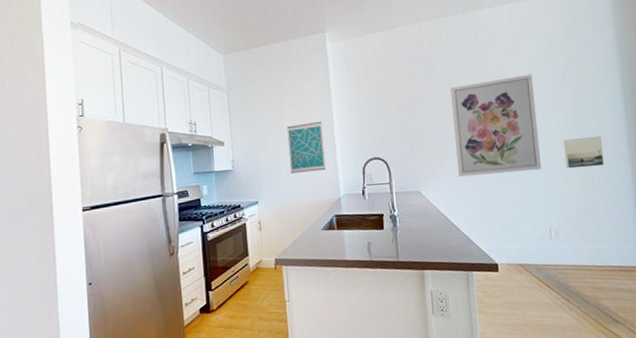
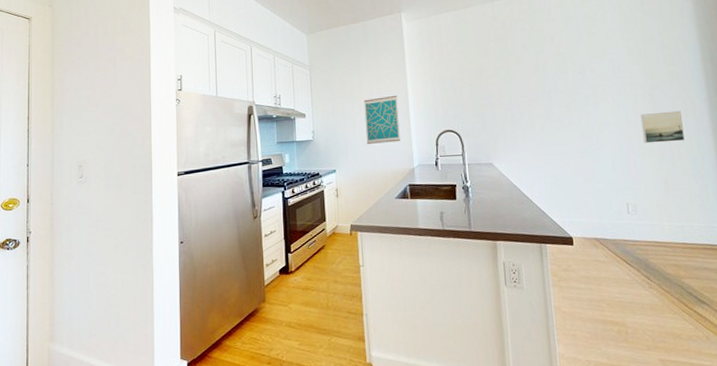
wall art: present [450,74,542,177] -> none [523,49,618,150]

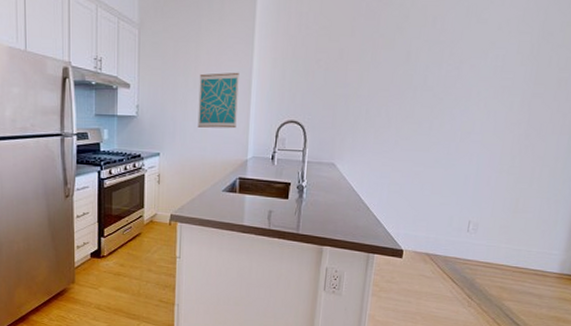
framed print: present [640,110,685,144] -> none [505,125,557,161]

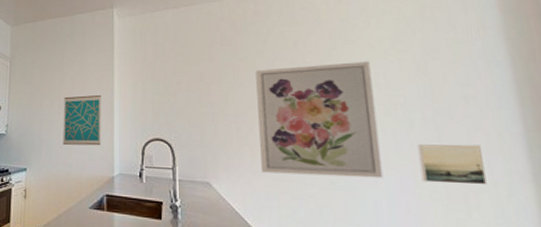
wall art: none [381,42,494,156] -> present [255,61,383,179]
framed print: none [505,125,557,161] -> present [417,144,487,185]

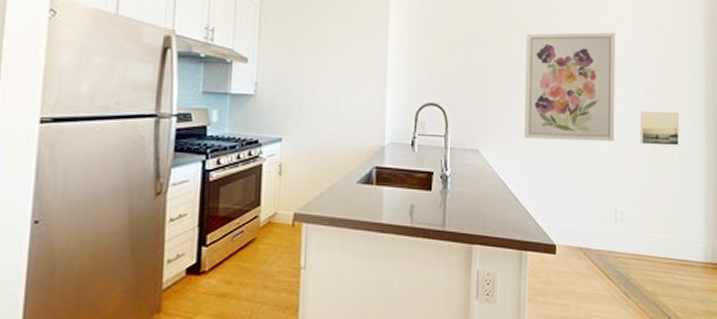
wall art: present [63,94,101,146] -> none [327,49,374,111]

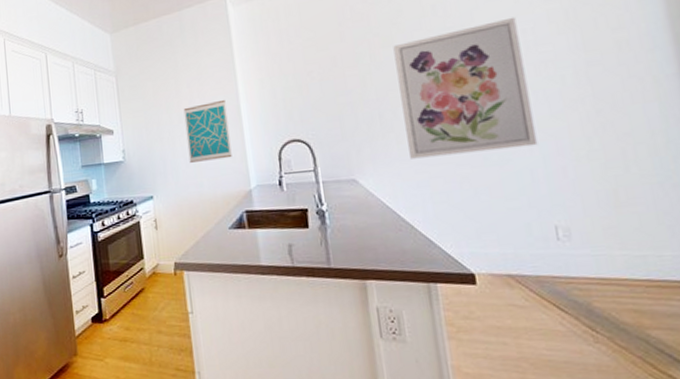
wall art: none [327,49,374,111] -> present [183,99,232,163]
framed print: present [640,111,679,146] -> none [571,93,644,143]

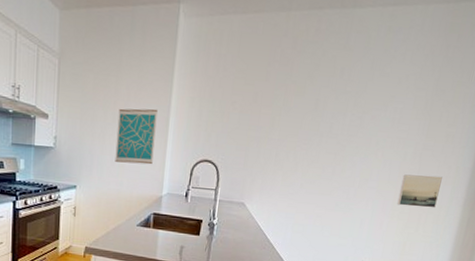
wall art: present [393,16,538,159] -> none [287,95,394,202]
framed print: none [571,93,644,143] -> present [397,174,443,208]

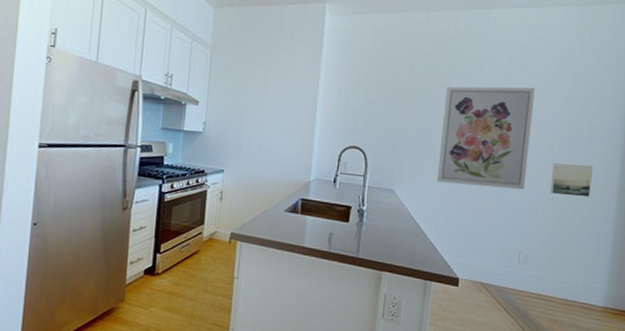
wall art: present [115,108,158,165] -> none [263,96,305,151]
wall art: none [287,95,394,202] -> present [437,86,535,190]

